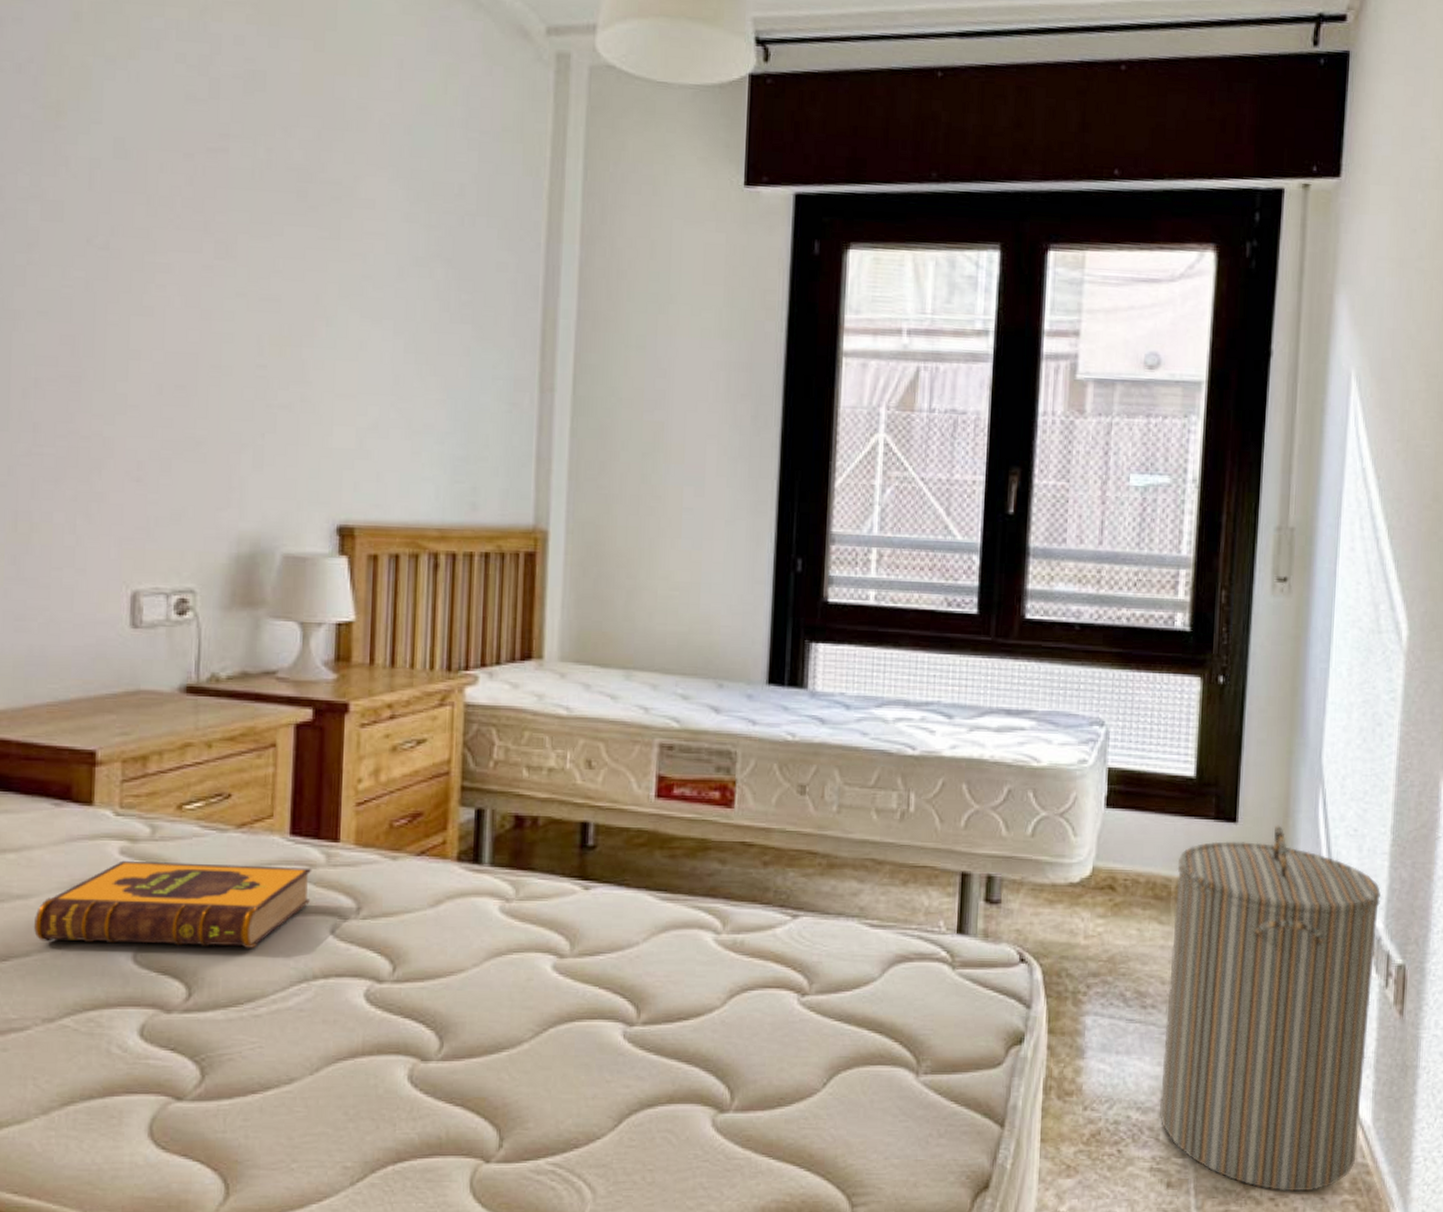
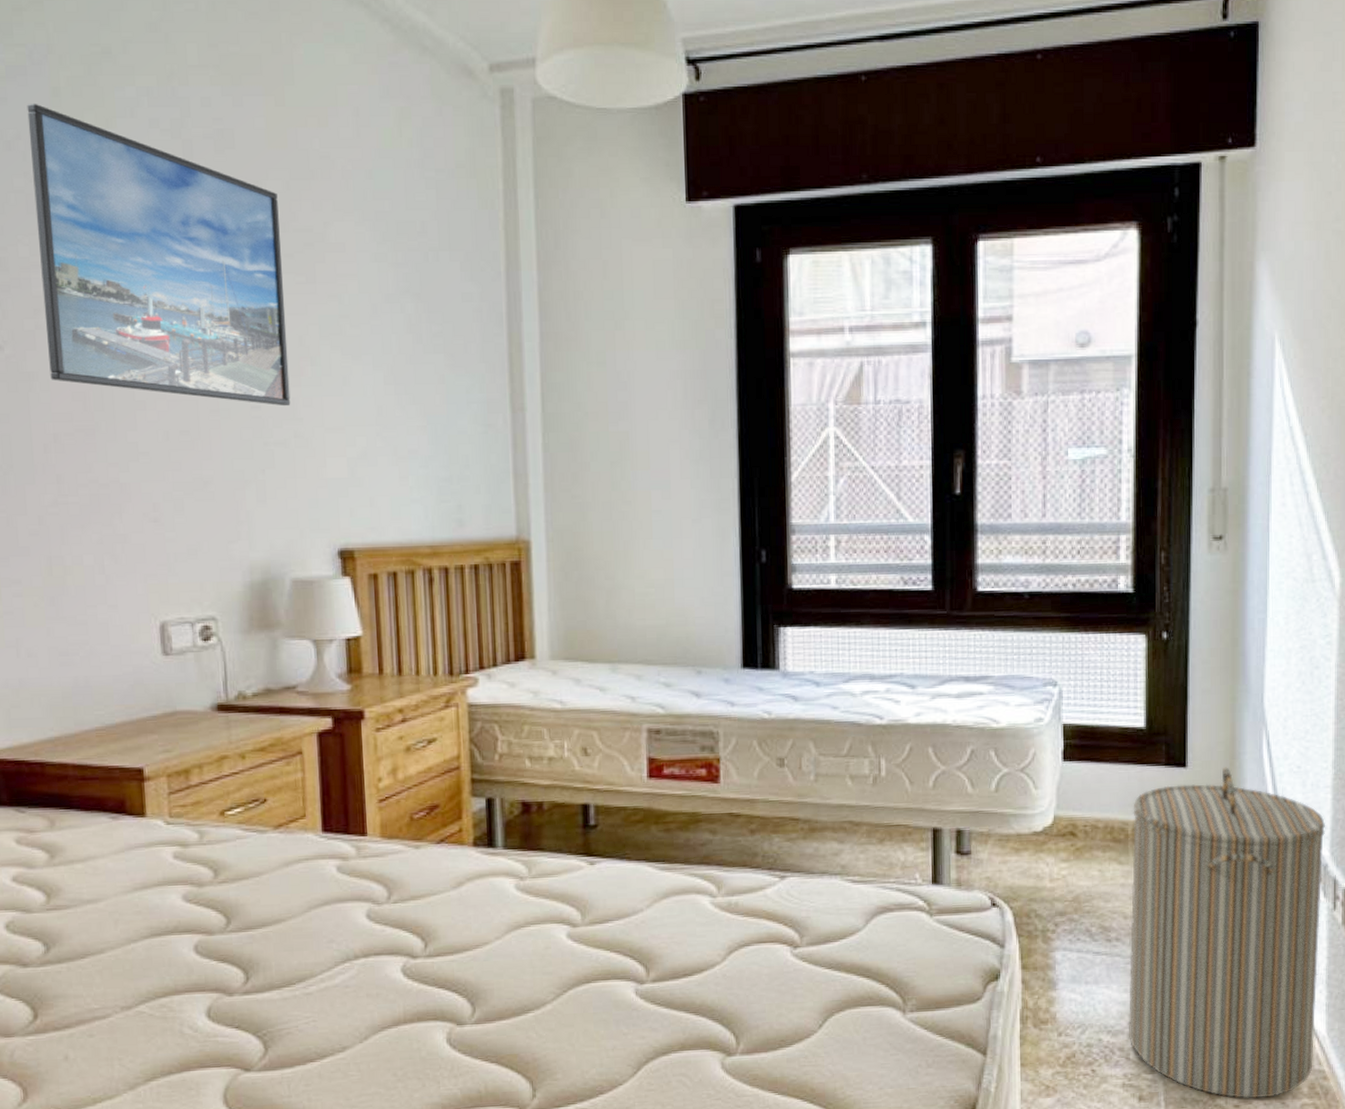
hardback book: present [34,860,312,948] -> none [105,860,345,939]
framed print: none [38,27,307,368] -> present [27,104,291,407]

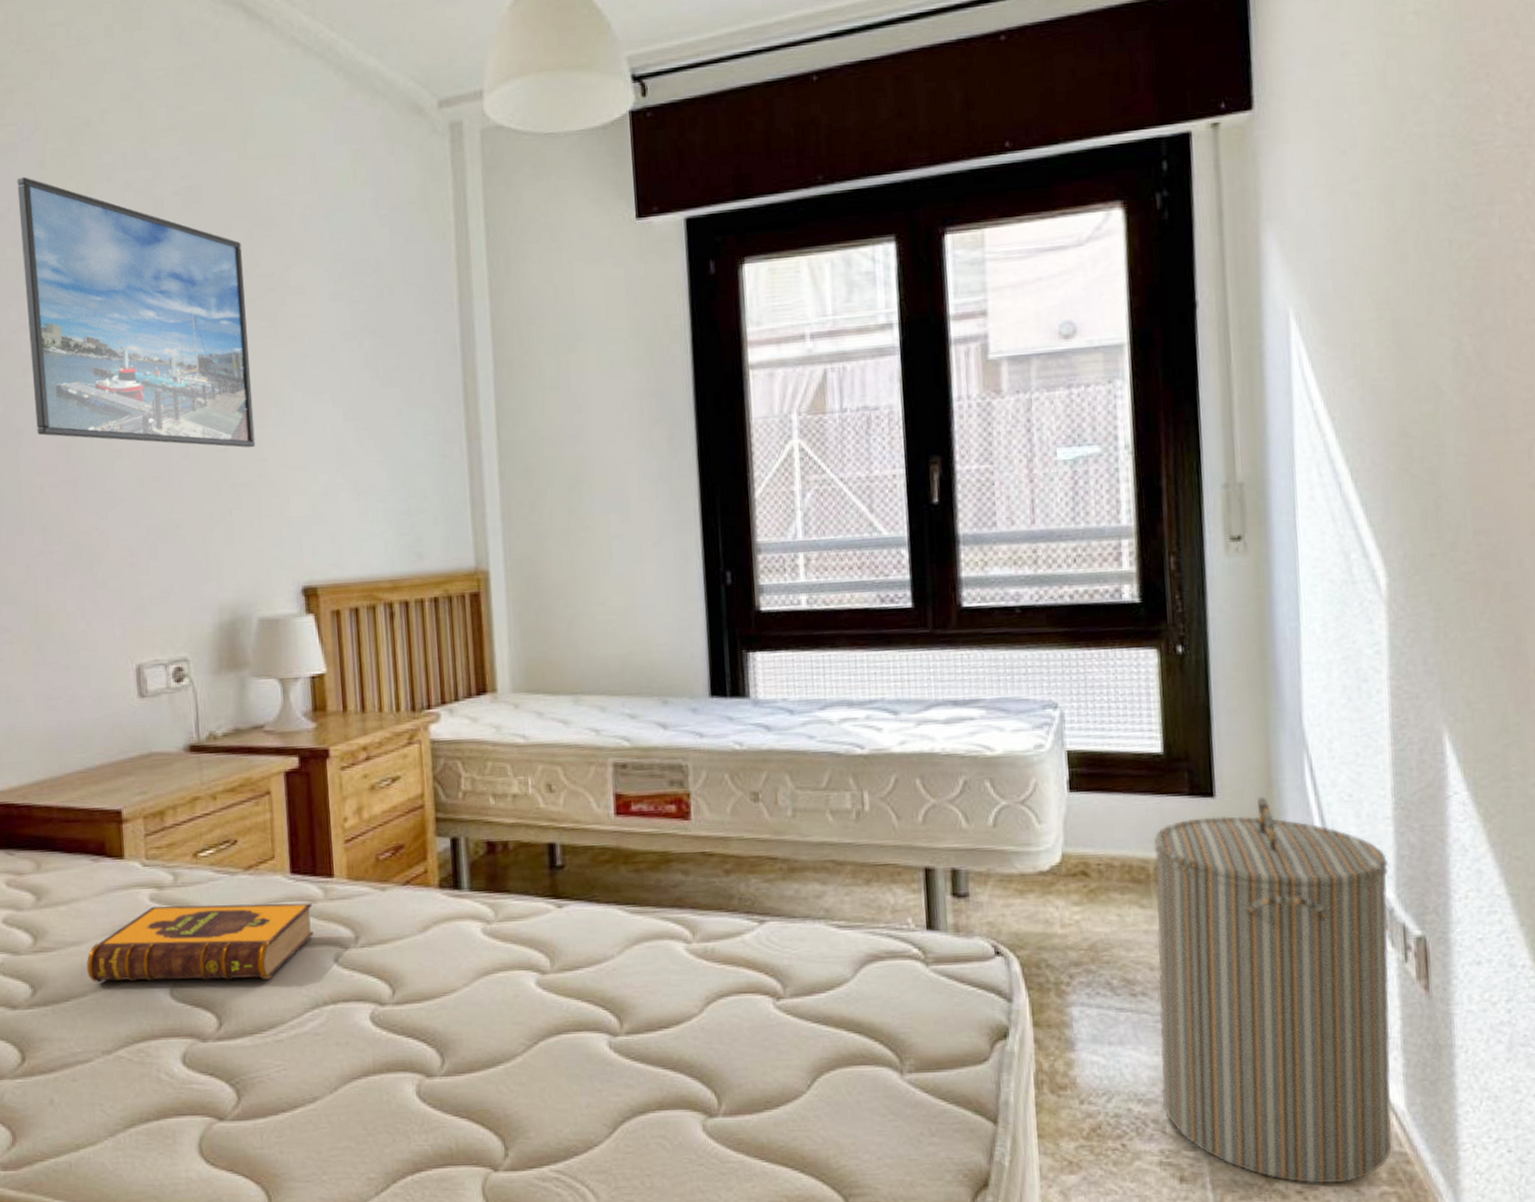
hardback book: none [105,860,345,939] -> present [87,903,314,982]

